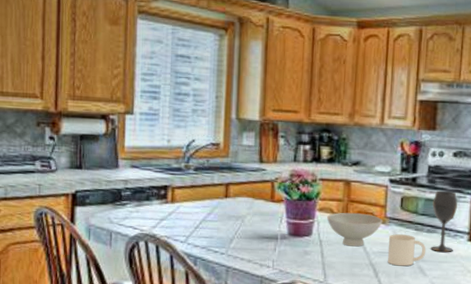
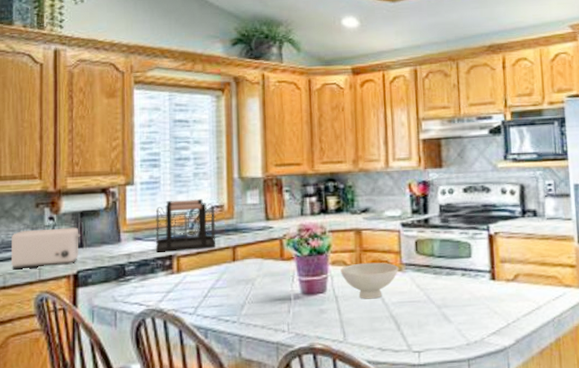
toaster: none [13,147,81,185] -> present [12,227,81,270]
dish rack: none [152,134,212,184] -> present [156,198,216,254]
mug: present [387,234,426,267] -> none [407,280,448,315]
wine glass: present [431,190,458,252] -> none [448,228,476,295]

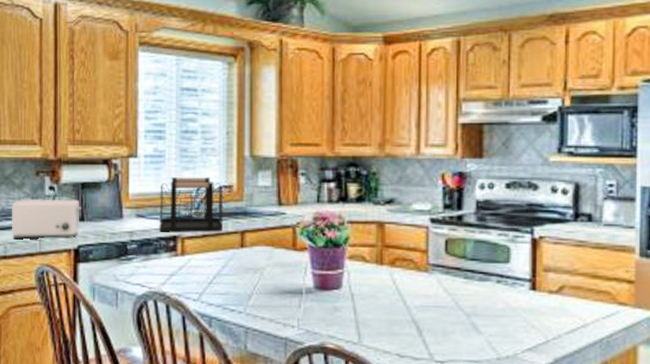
bowl: present [340,262,399,299] -> none [359,259,425,300]

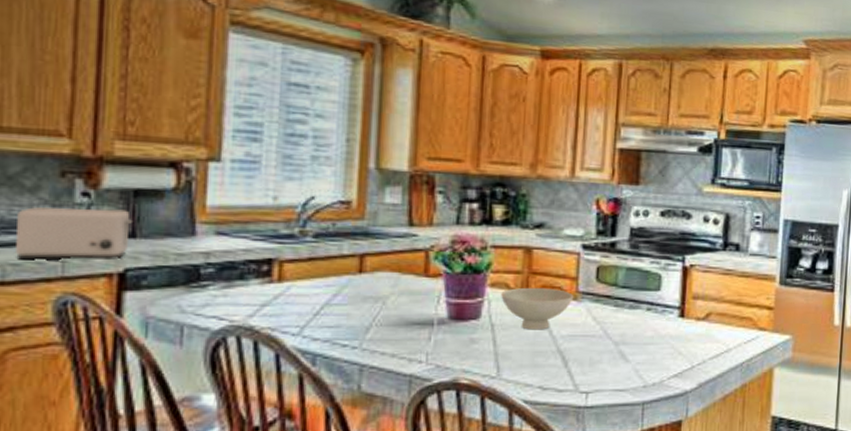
dish rack: present [160,176,224,233] -> none [249,188,340,256]
bowl: none [359,259,425,300] -> present [501,287,574,330]

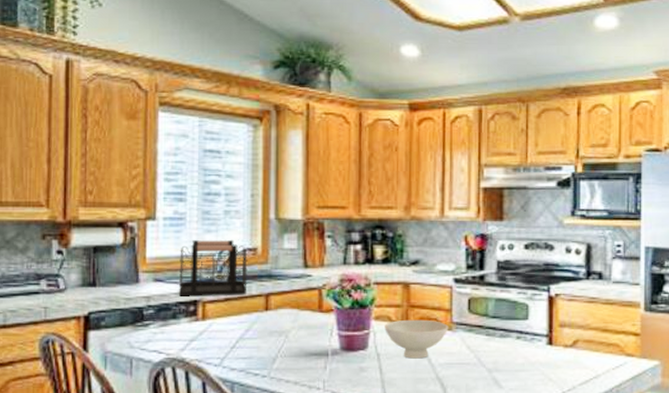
toaster: present [16,207,134,261] -> none [13,263,94,307]
dish rack: none [249,188,340,256] -> present [179,239,248,298]

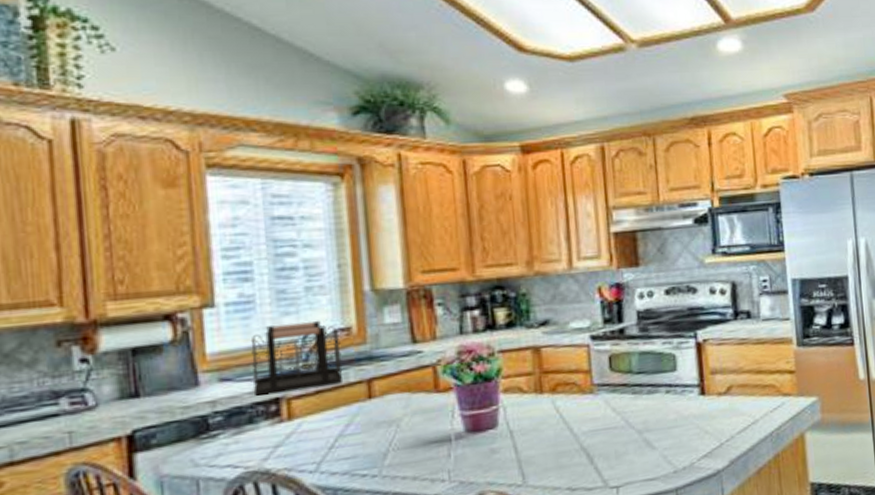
bowl: present [384,319,449,359] -> none [515,385,590,432]

